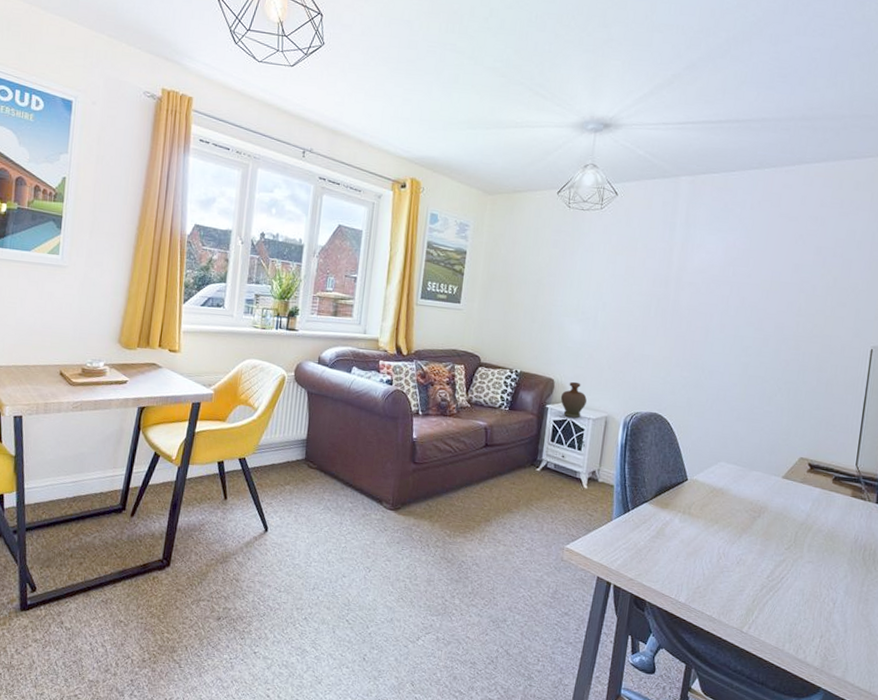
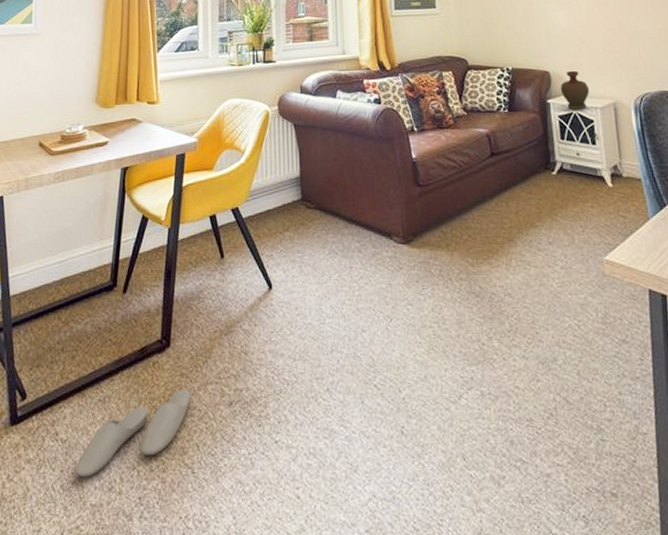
slippers: none [76,602,184,659] -> present [75,389,190,477]

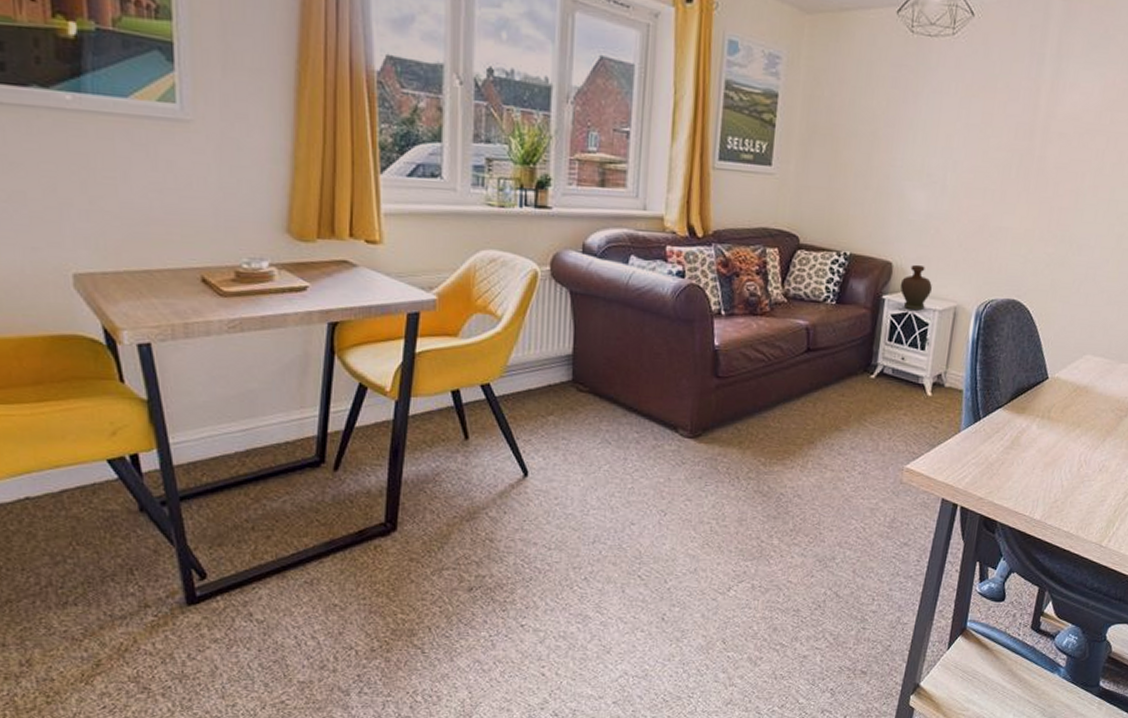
slippers: present [75,389,190,477] -> none [276,574,421,656]

